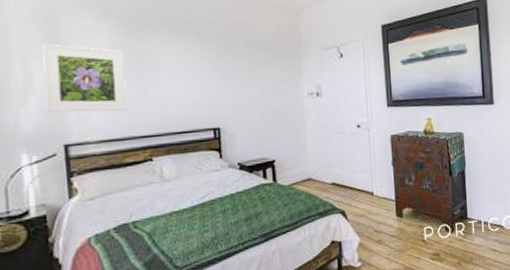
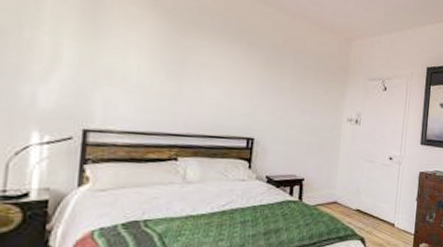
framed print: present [42,43,128,113] -> none [71,21,166,106]

